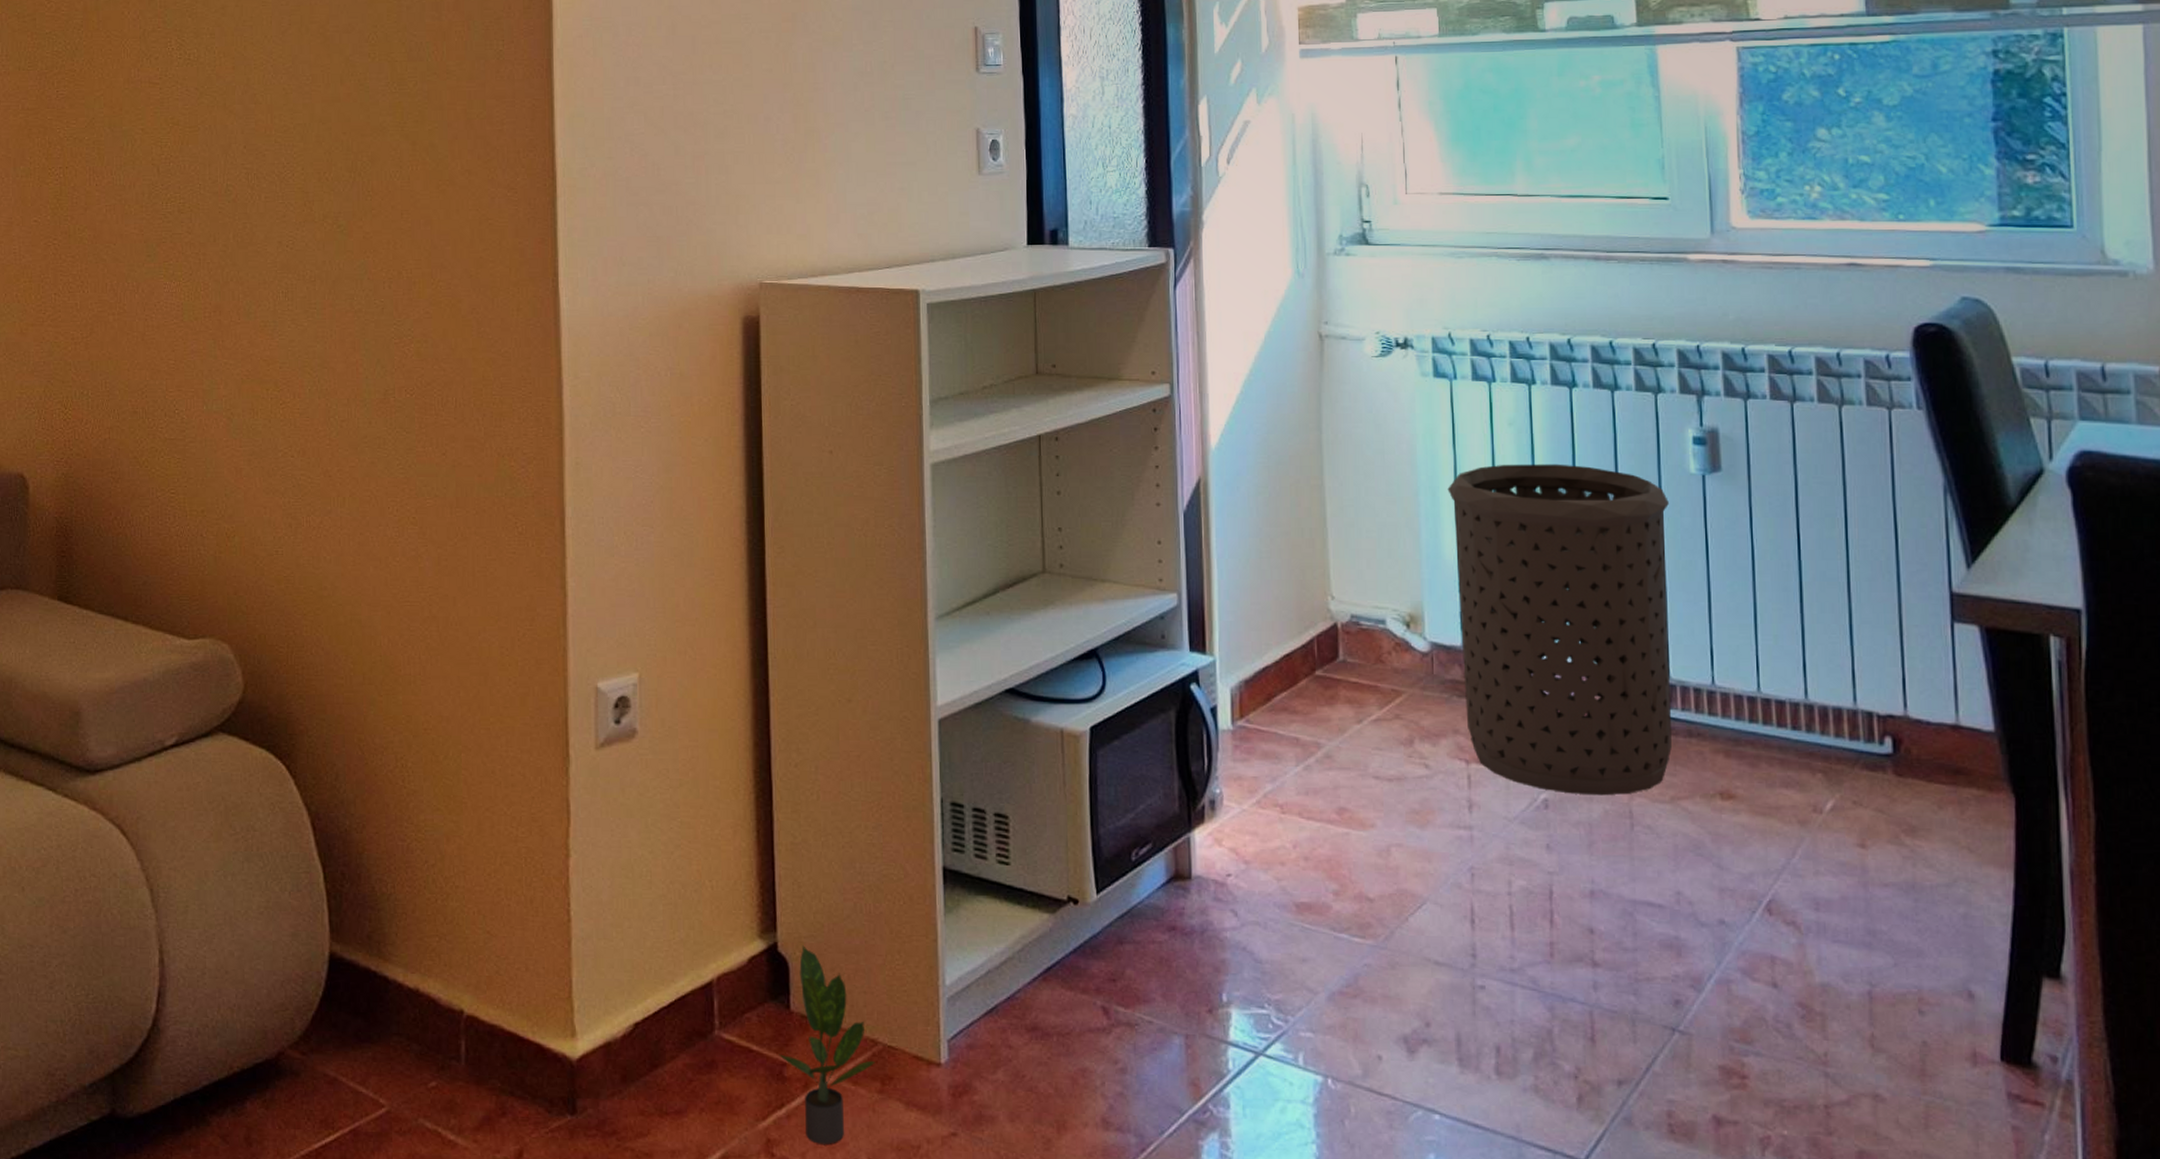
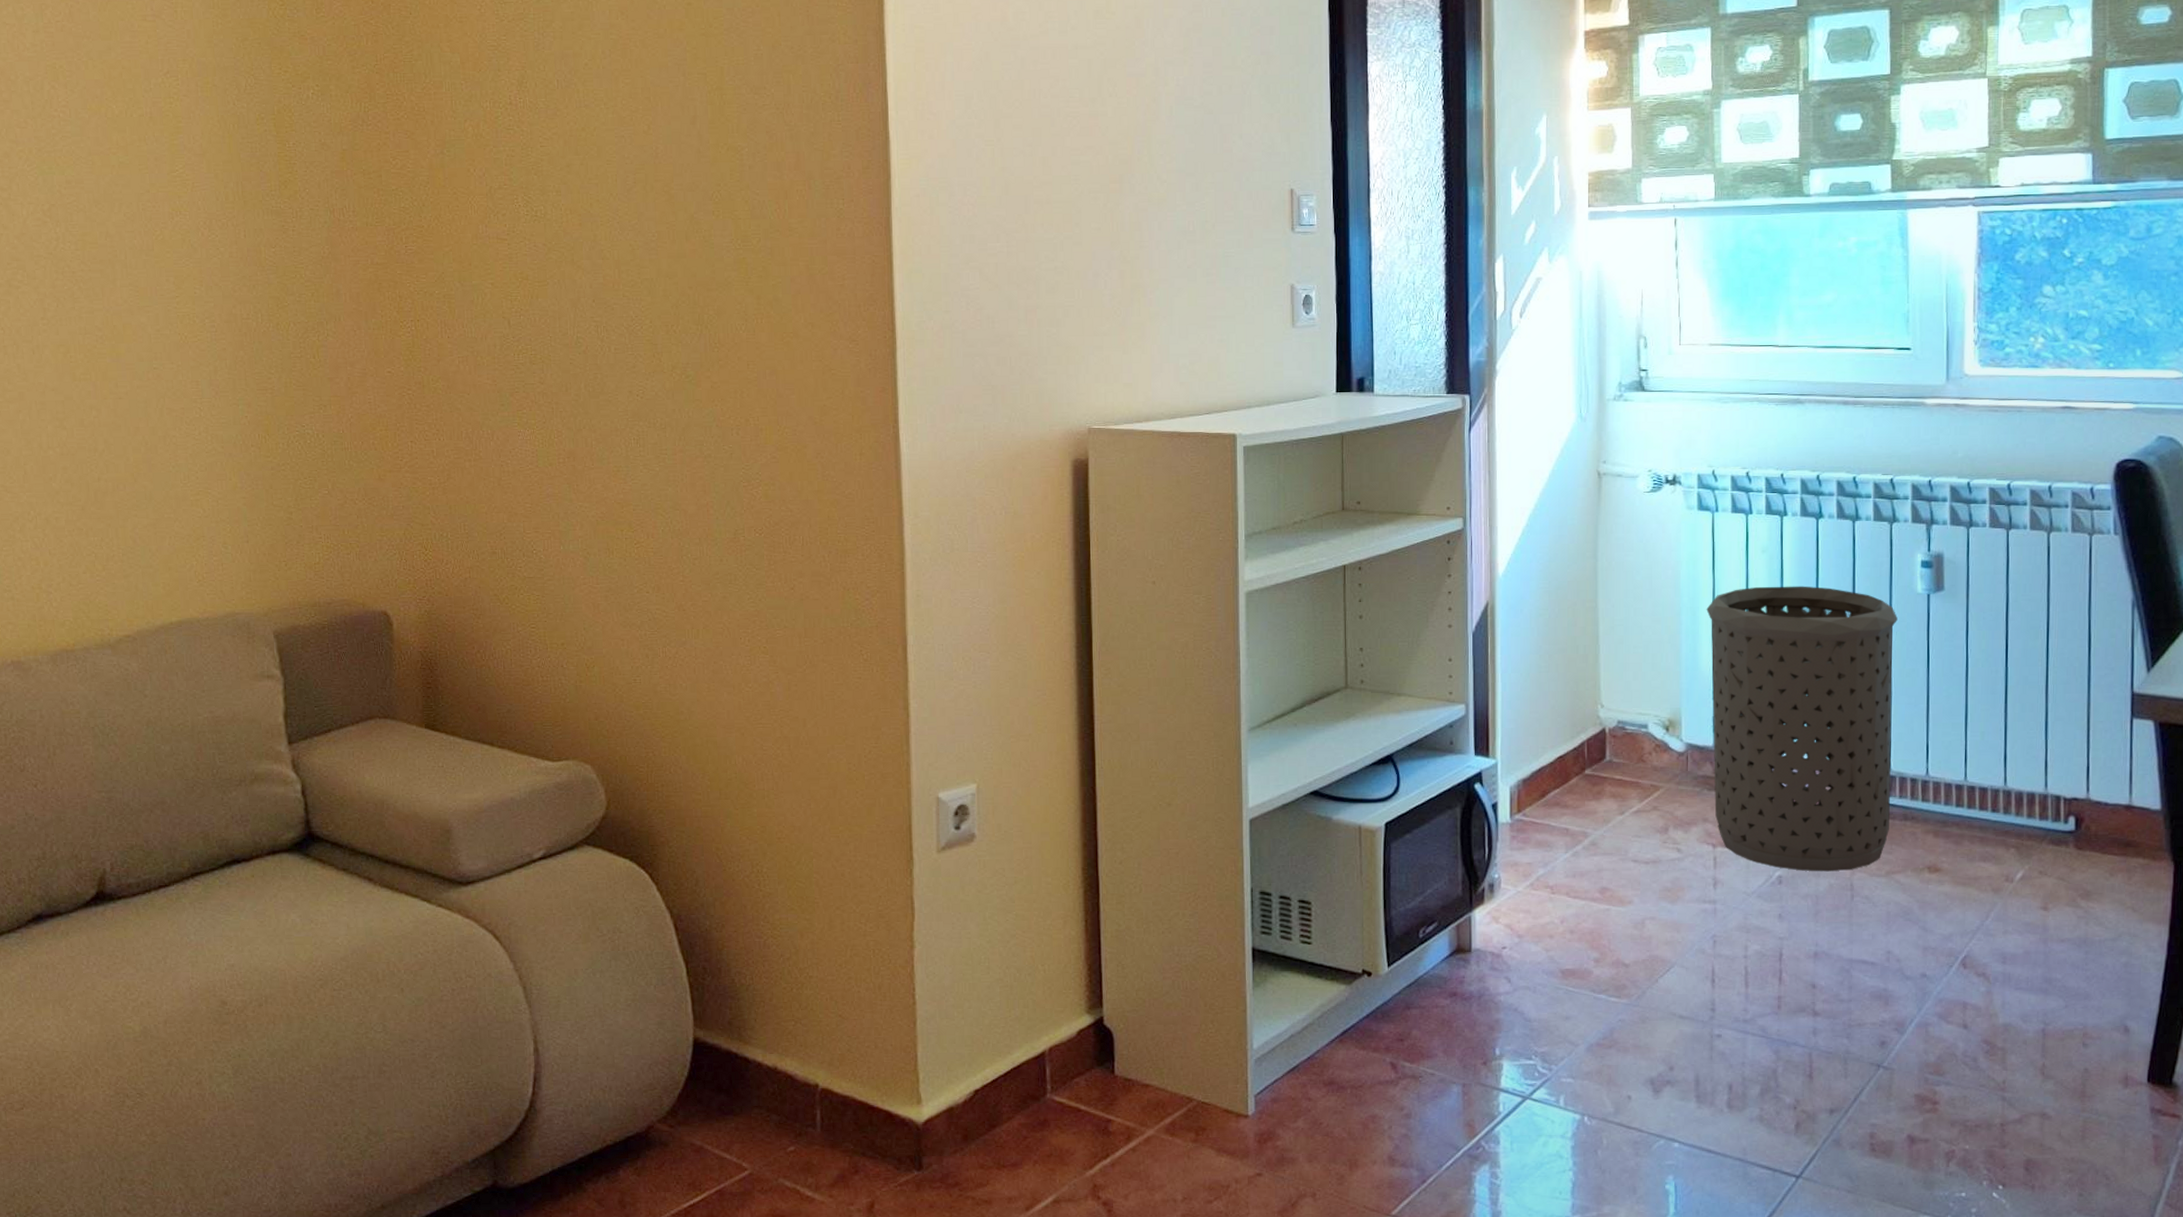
potted plant: present [779,945,875,1144] -> none [1104,1019,1190,1187]

